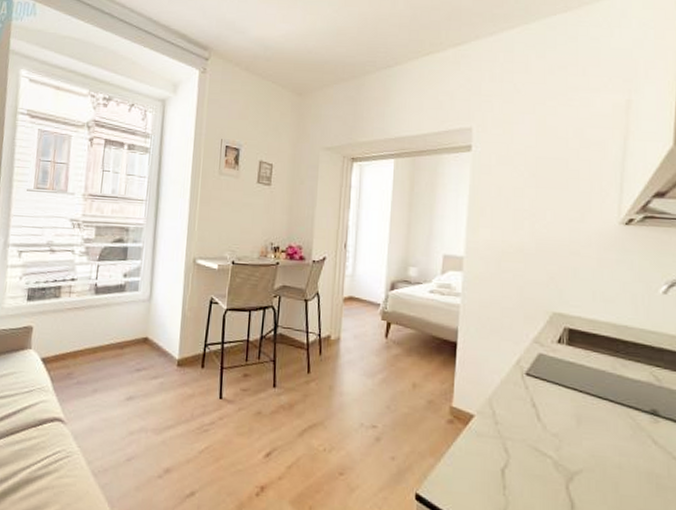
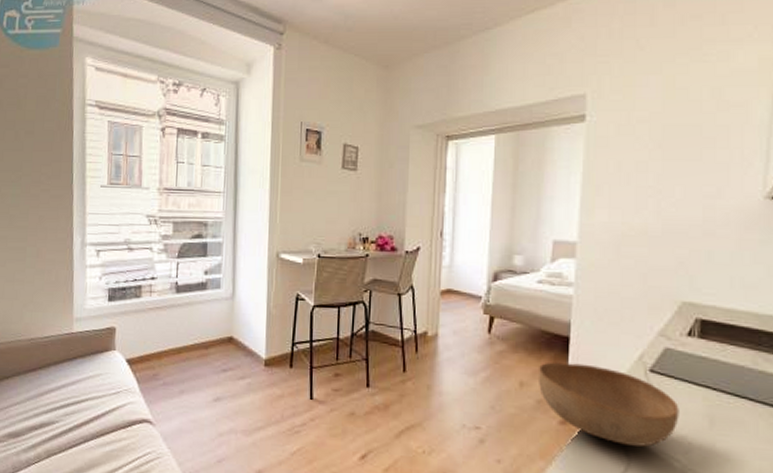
bowl: none [428,365,551,444] -> present [537,362,679,447]

